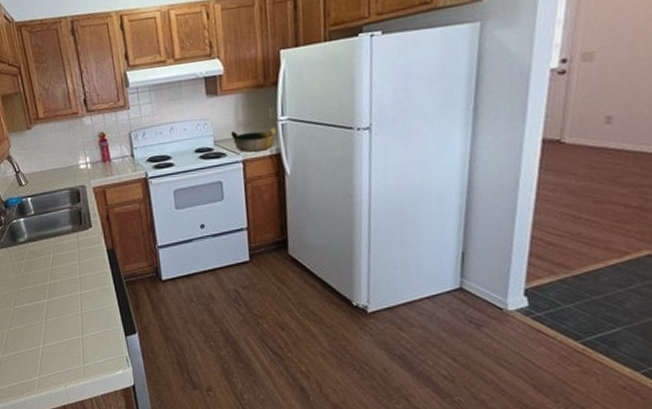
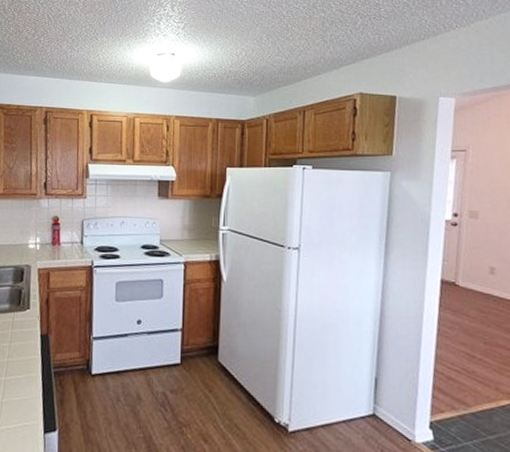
cooking pot: present [230,127,277,152] -> none [176,233,218,256]

